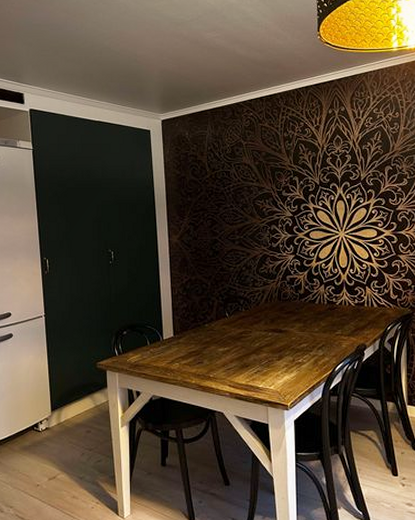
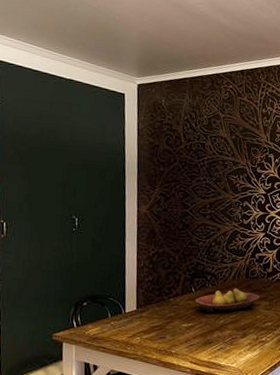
fruit bowl: none [229,311,293,338] -> present [195,288,260,314]

